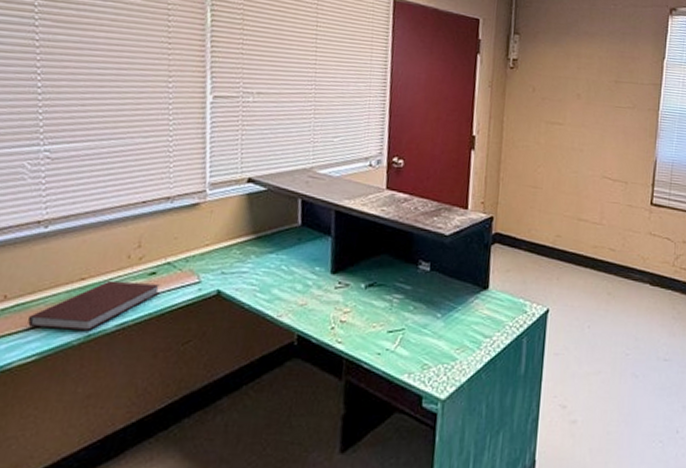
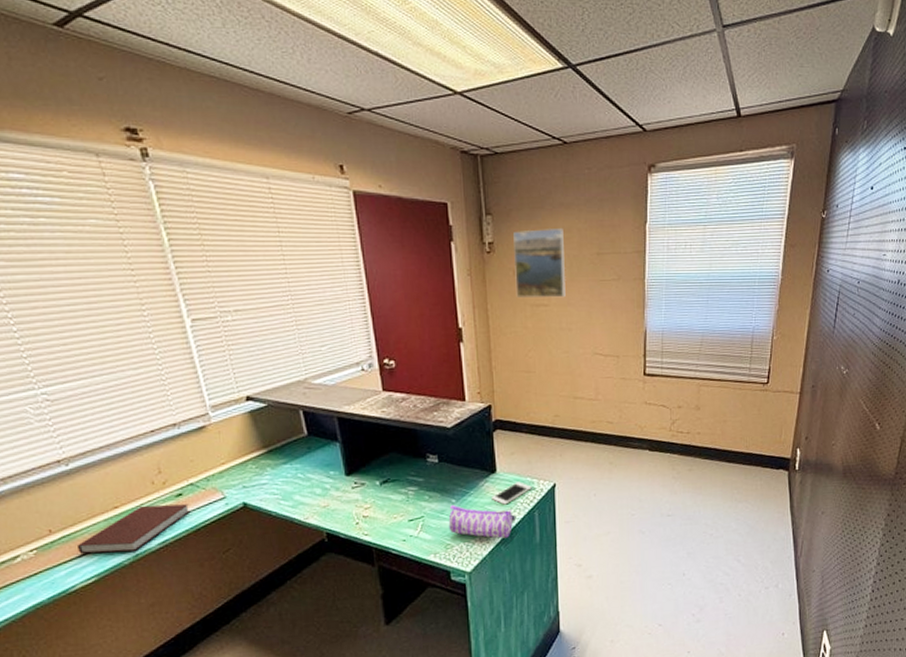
pencil case: none [429,319,502,365] -> present [448,504,515,539]
cell phone: none [479,302,524,327] -> present [492,482,532,505]
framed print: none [532,52,585,119] -> present [513,227,566,299]

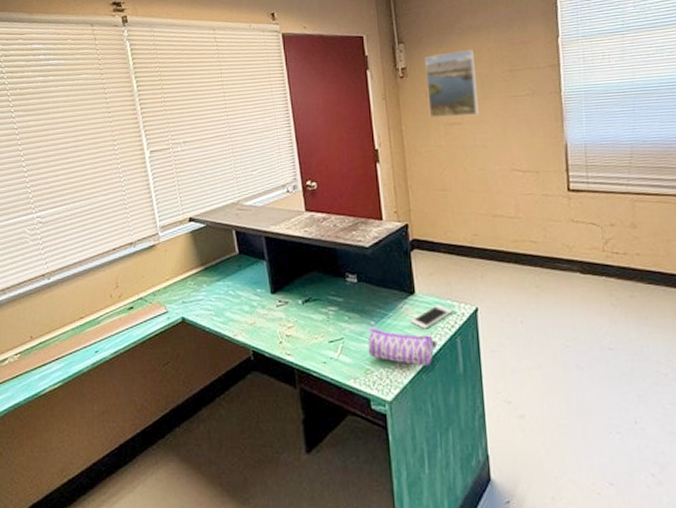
notebook: present [76,504,191,555] -> none [49,317,139,360]

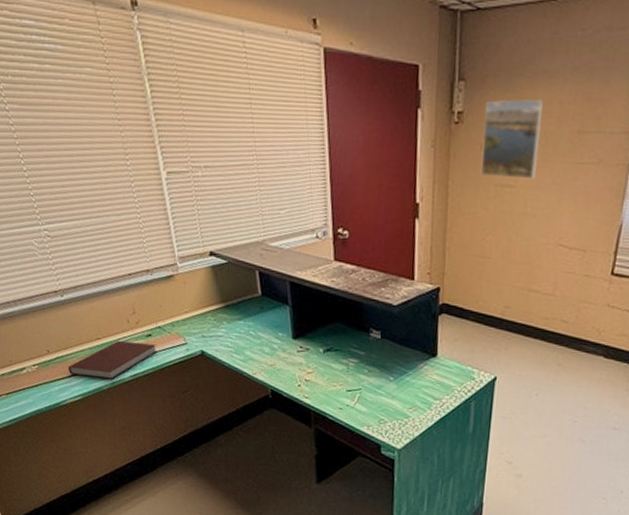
notebook: none [49,317,139,360] -> present [67,340,158,379]
pencil case: present [367,326,436,366] -> none [384,381,451,423]
cell phone: present [411,304,453,329] -> none [429,369,472,390]

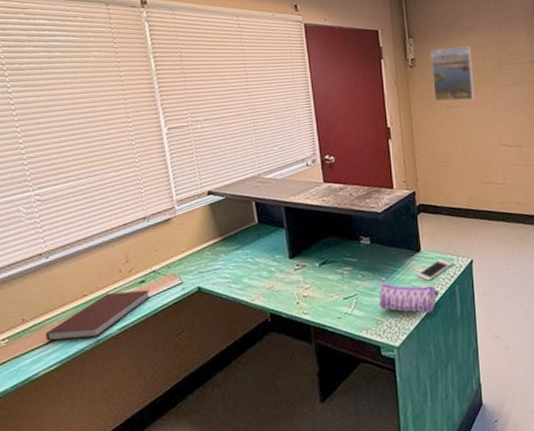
pencil case: none [384,381,451,423] -> present [379,282,438,313]
cell phone: none [429,369,472,390] -> present [417,259,452,281]

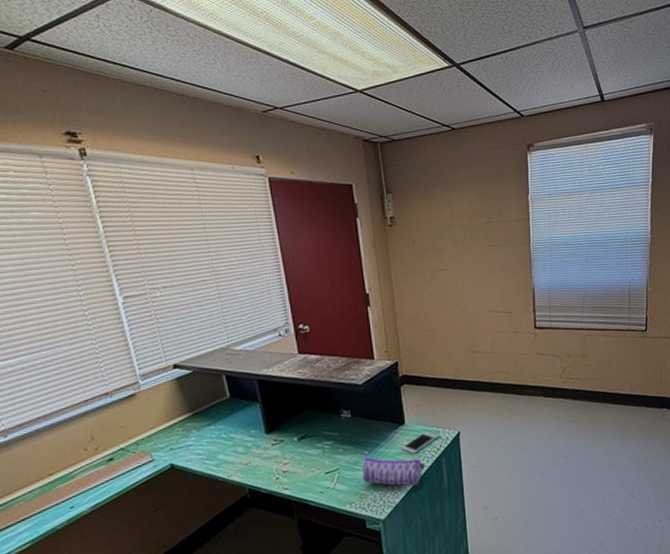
notebook: present [45,290,151,342] -> none [12,468,121,522]
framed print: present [431,45,475,102] -> none [412,201,461,265]

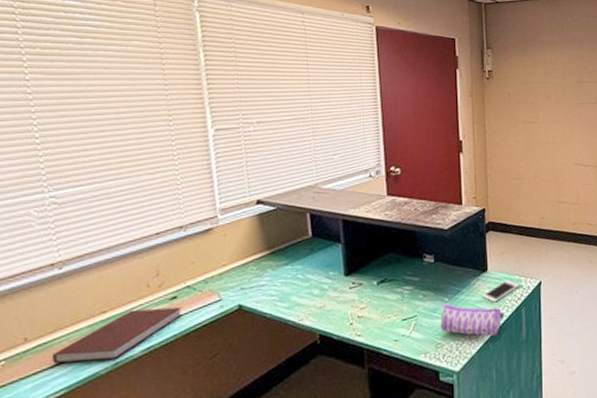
notebook: none [12,468,121,522] -> present [51,307,183,365]

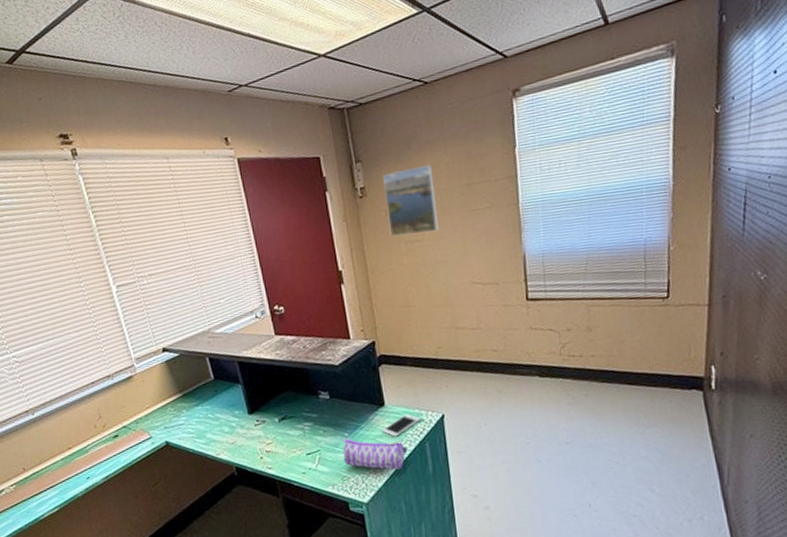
notebook: present [51,307,183,365] -> none [43,444,125,488]
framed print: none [508,60,552,117] -> present [383,164,439,237]

